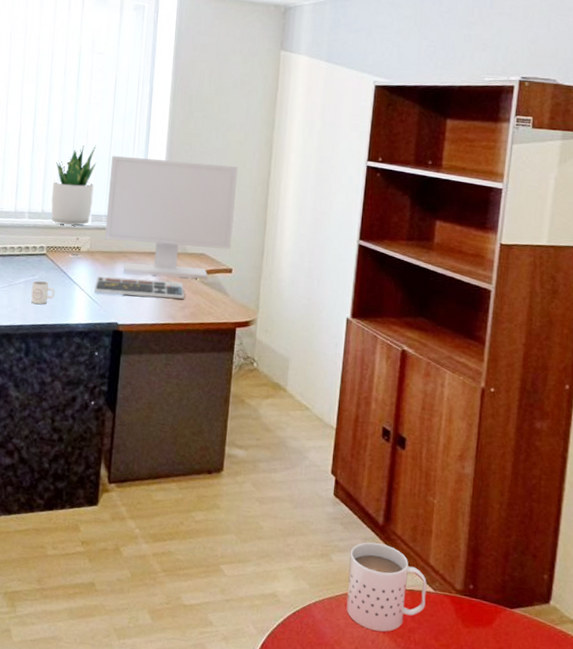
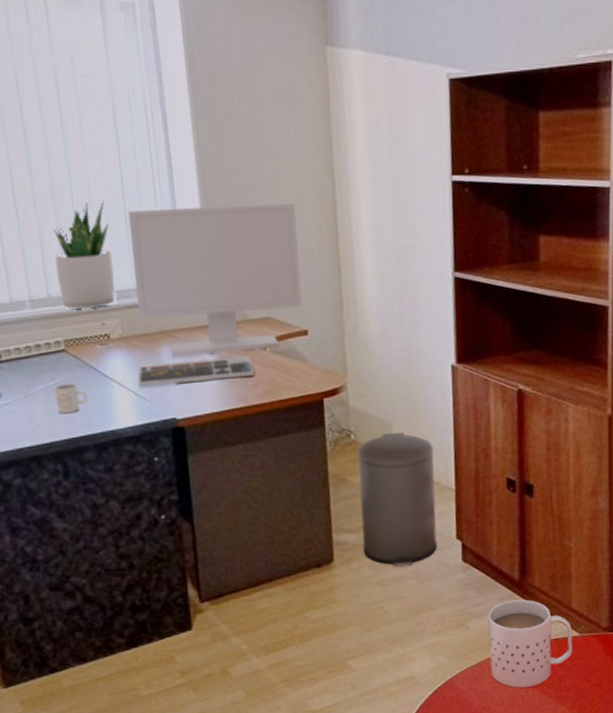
pedal bin: none [249,367,322,489] -> present [358,432,437,567]

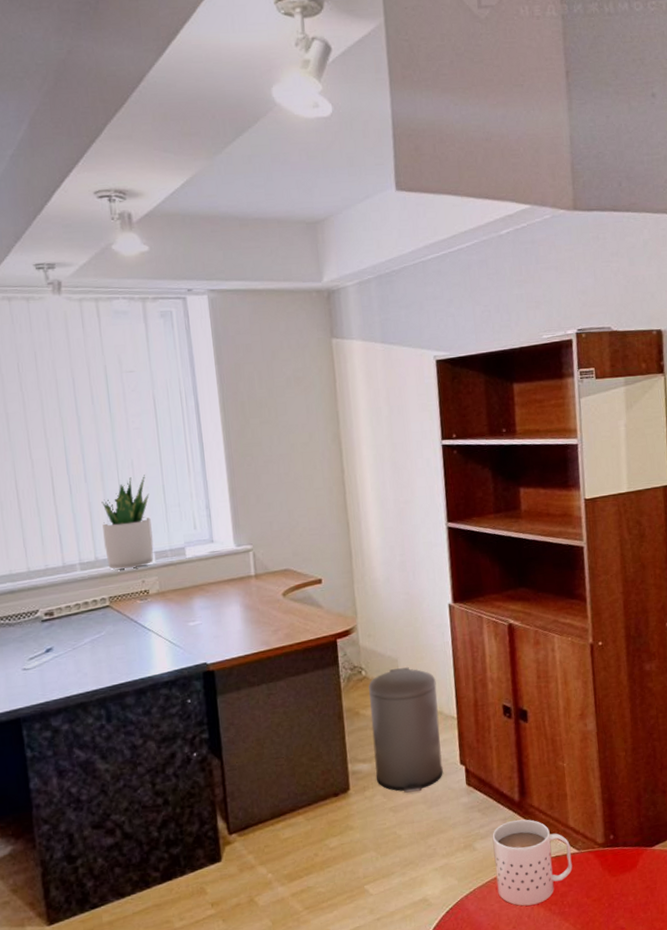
mug: present [54,384,88,414] -> none [99,636,129,664]
computer monitor: present [128,202,302,358] -> none [165,469,316,609]
computer keyboard: present [137,355,254,388] -> none [173,604,275,637]

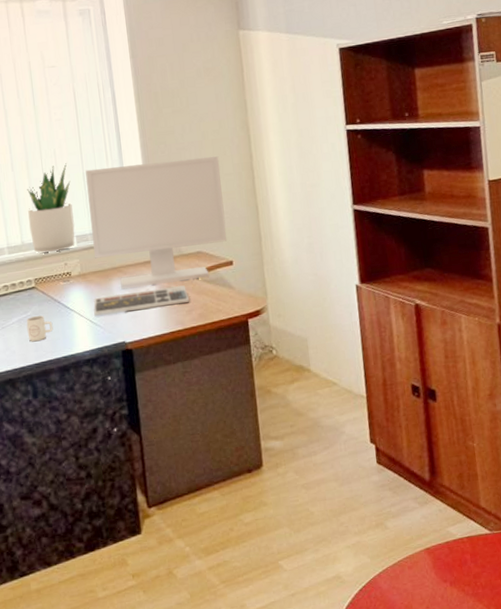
mug: none [99,636,129,664] -> present [26,315,53,342]
computer monitor: none [165,469,316,609] -> present [85,155,227,290]
computer keyboard: none [173,604,275,637] -> present [93,285,189,317]
pedal bin: present [368,667,443,793] -> none [279,347,354,470]
mug: present [492,819,573,906] -> none [403,498,485,586]

